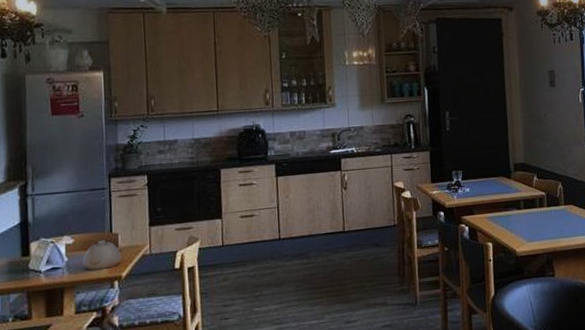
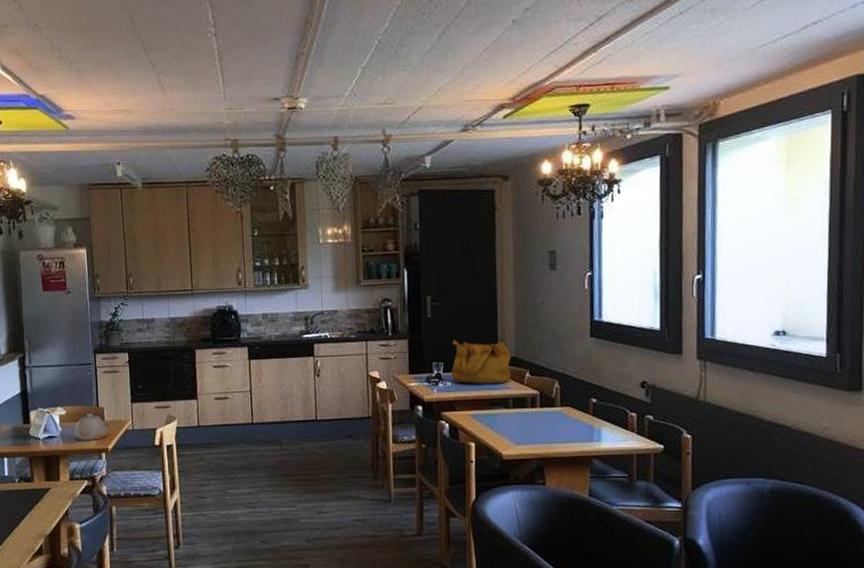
handbag: none [469,146,522,190] -> present [451,337,512,385]

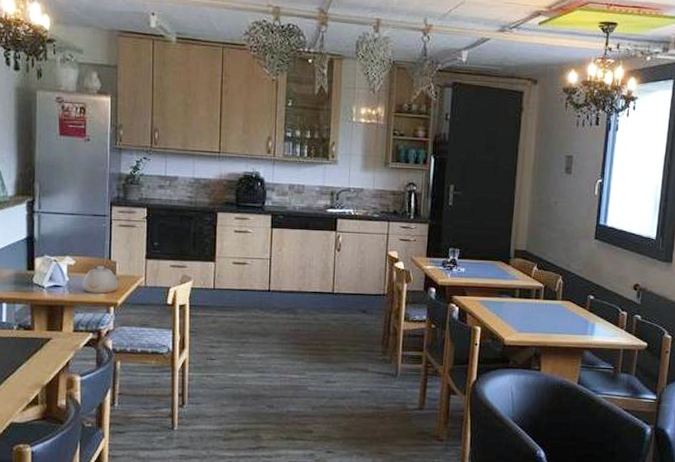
handbag: present [451,337,512,385] -> none [466,229,522,275]

